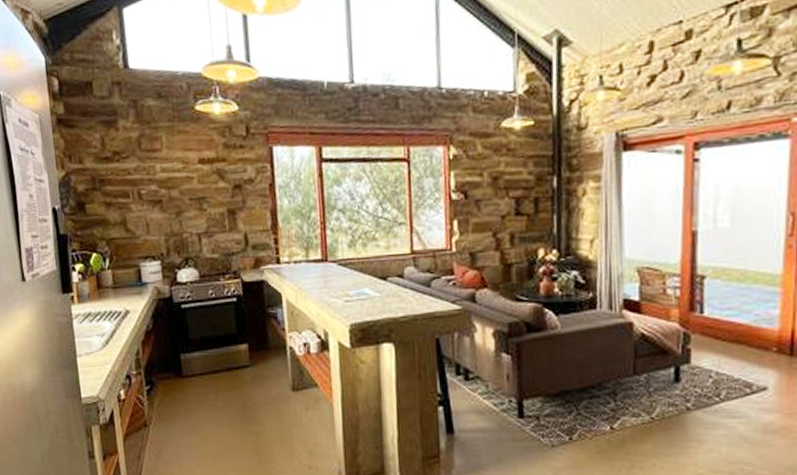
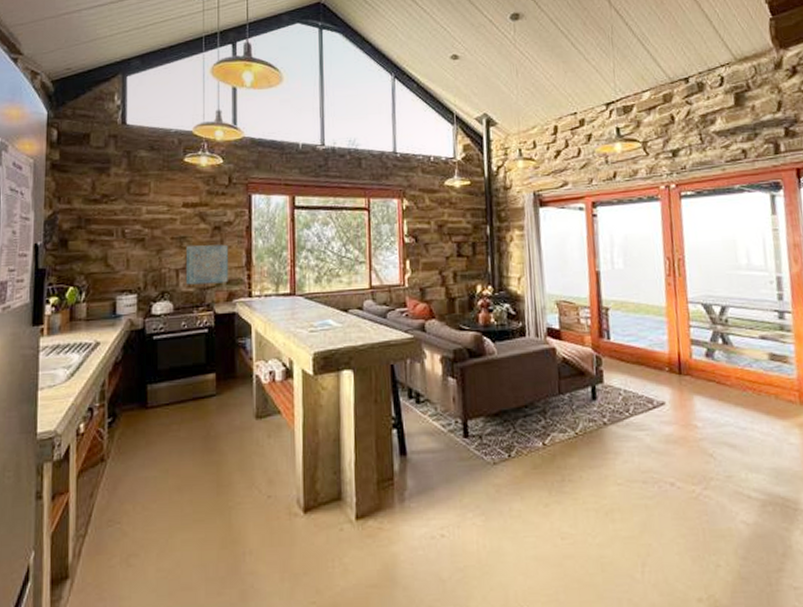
wall art: none [207,205,254,251] -> present [185,244,228,285]

